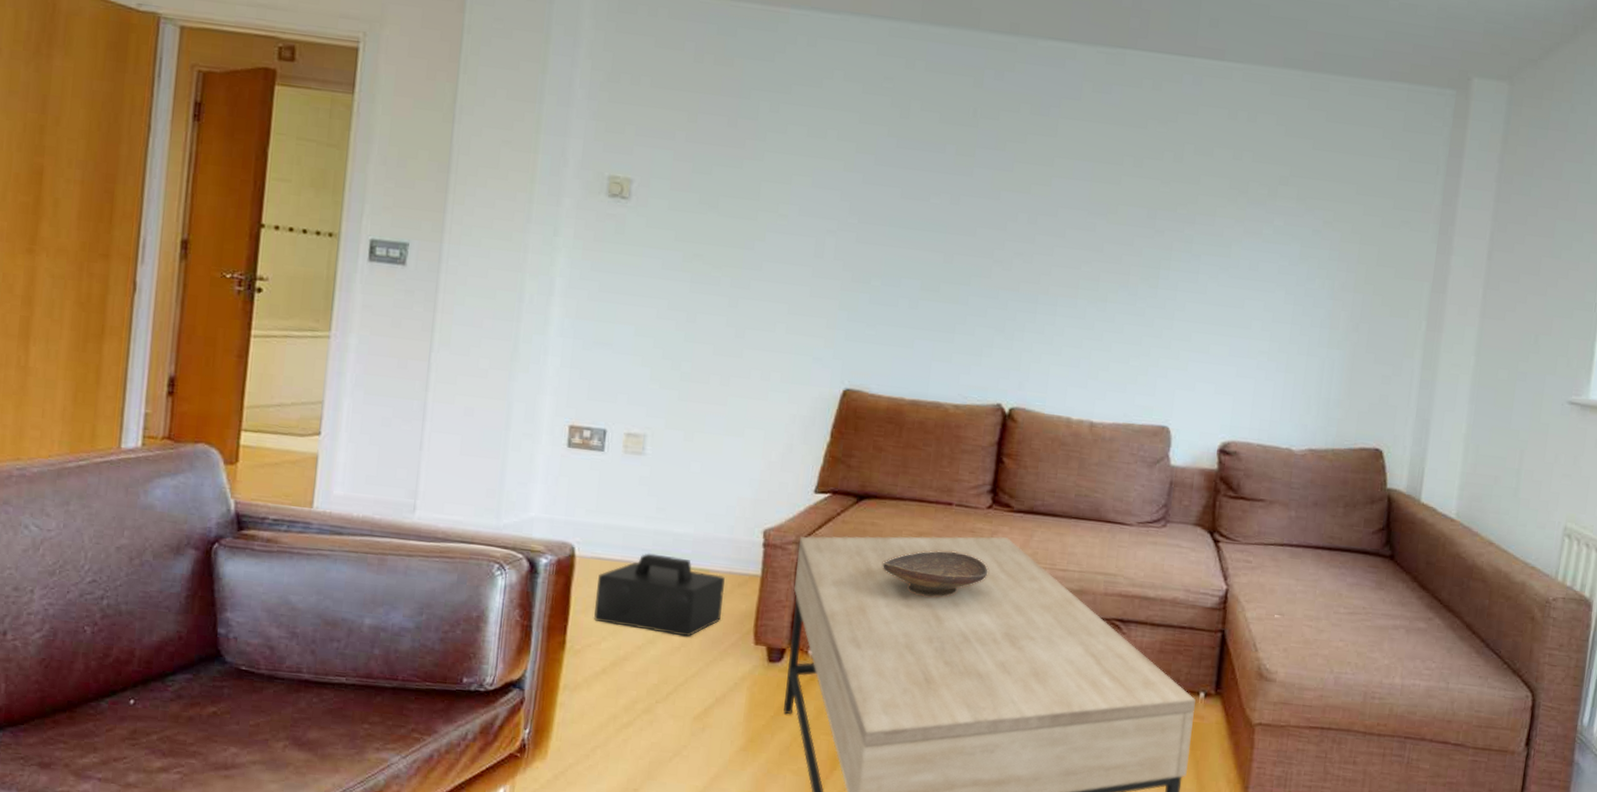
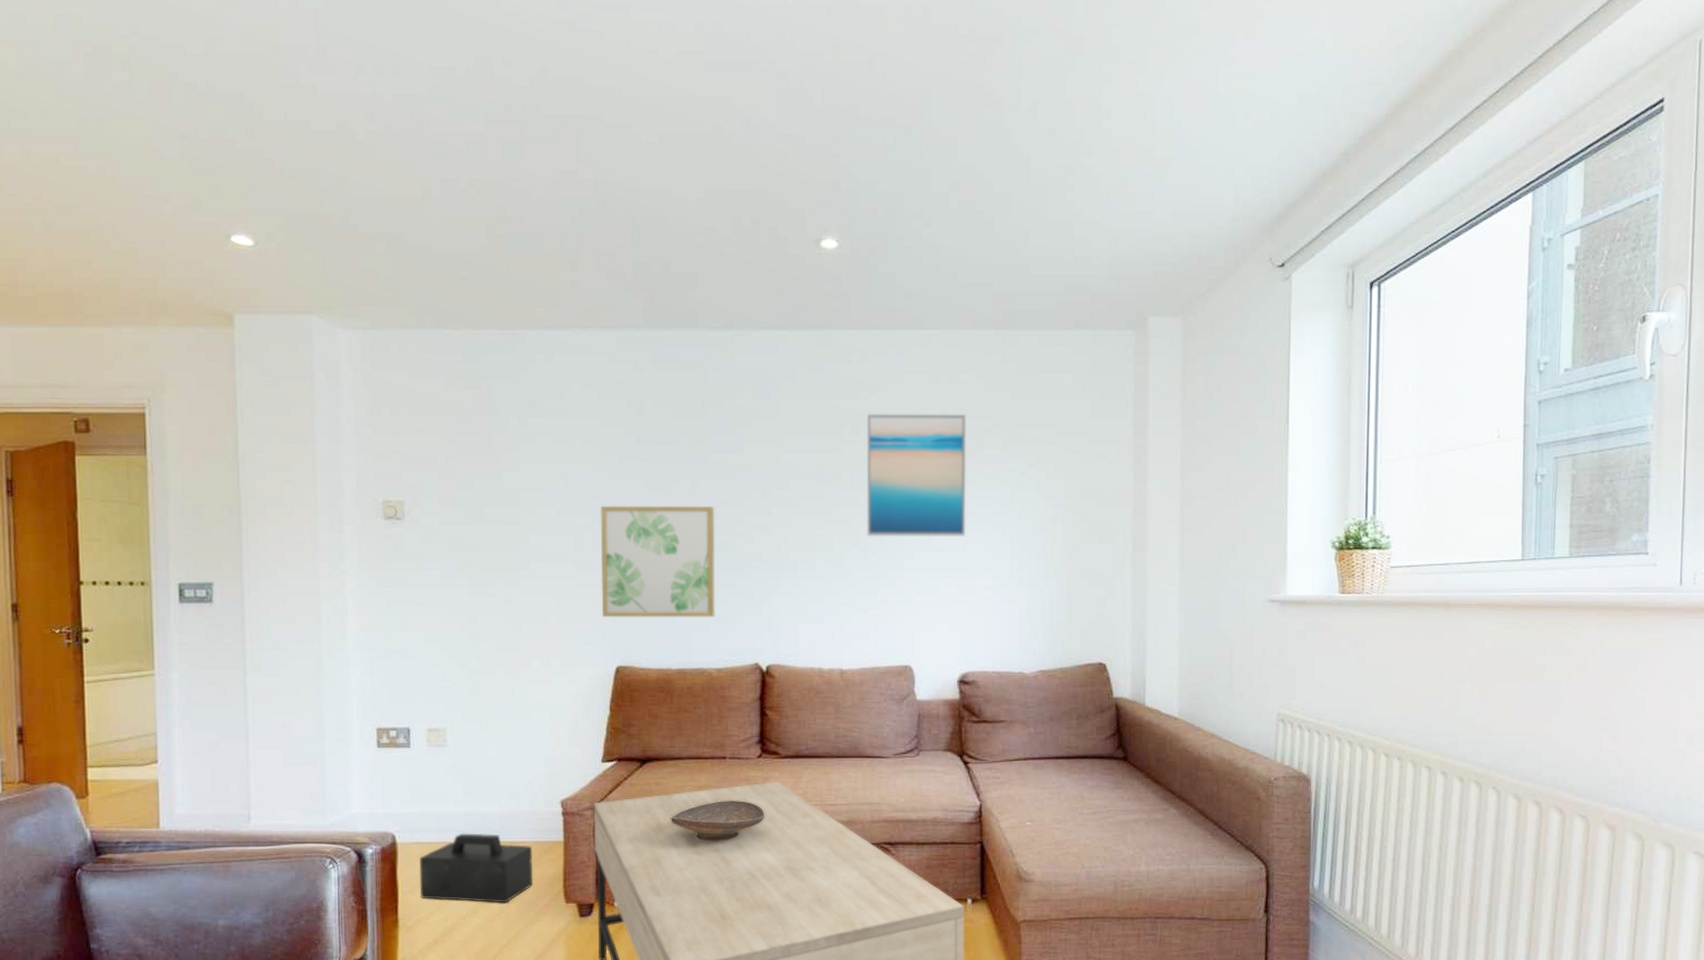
wall art: none [835,211,974,348] -> present [601,506,716,618]
wall art: none [1137,145,1262,292] -> present [866,413,966,536]

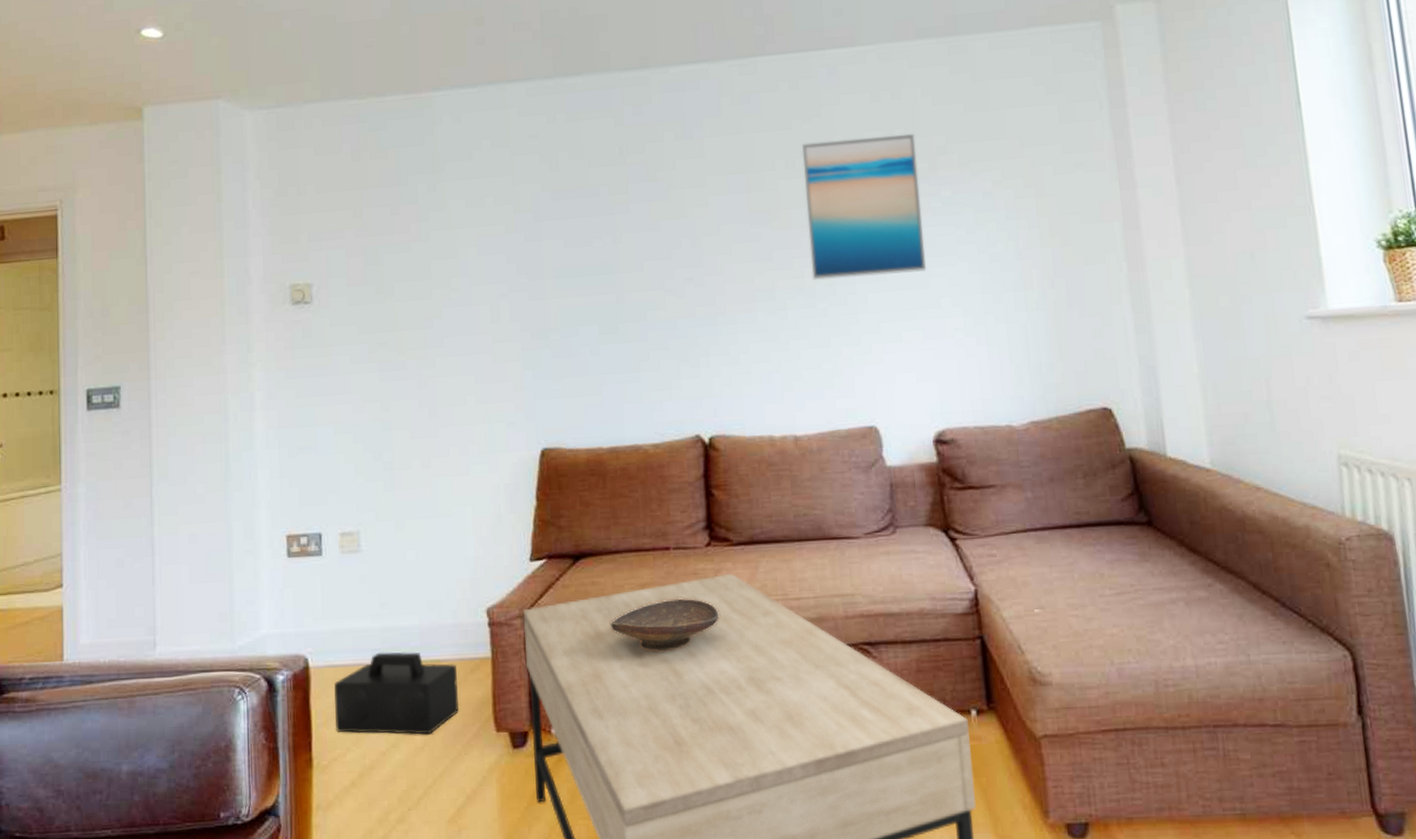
wall art: present [601,506,716,618] -> none [517,261,648,395]

